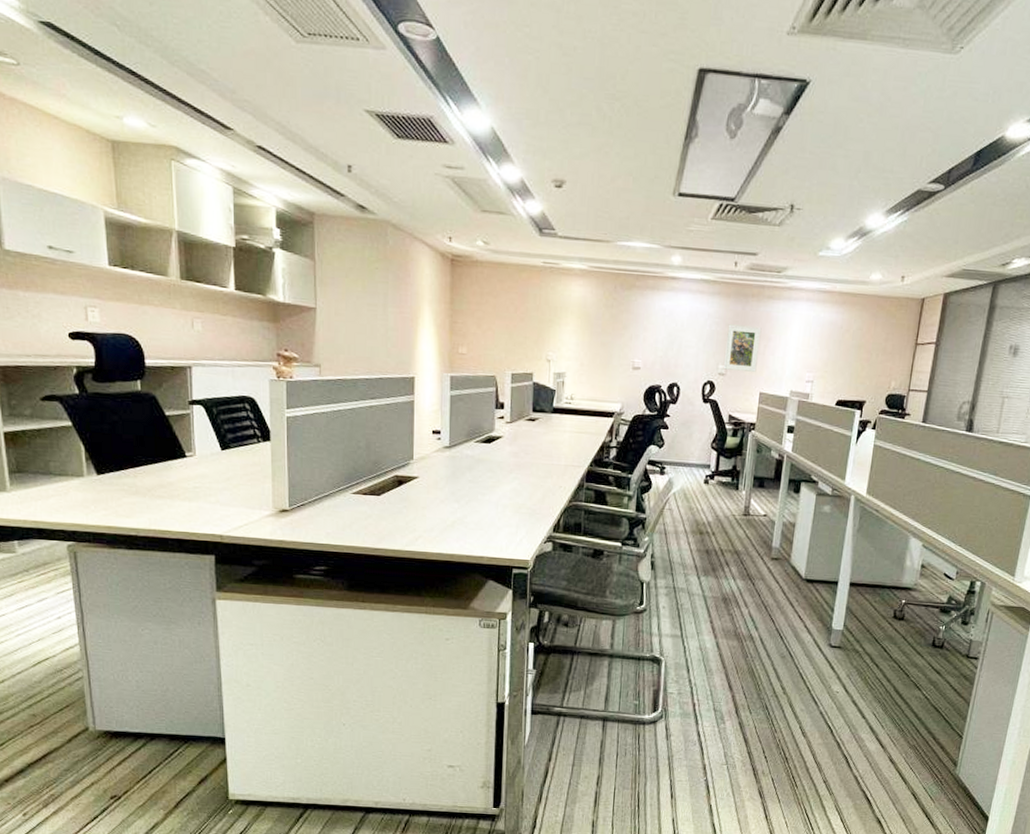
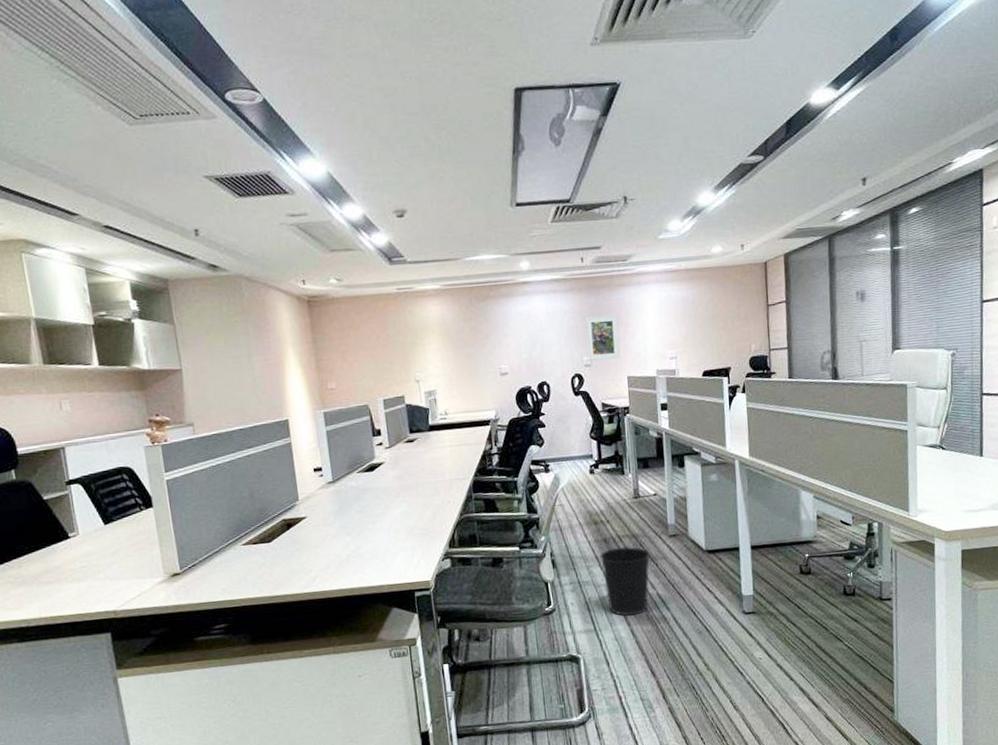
wastebasket: none [699,560,749,629] -> present [600,547,650,616]

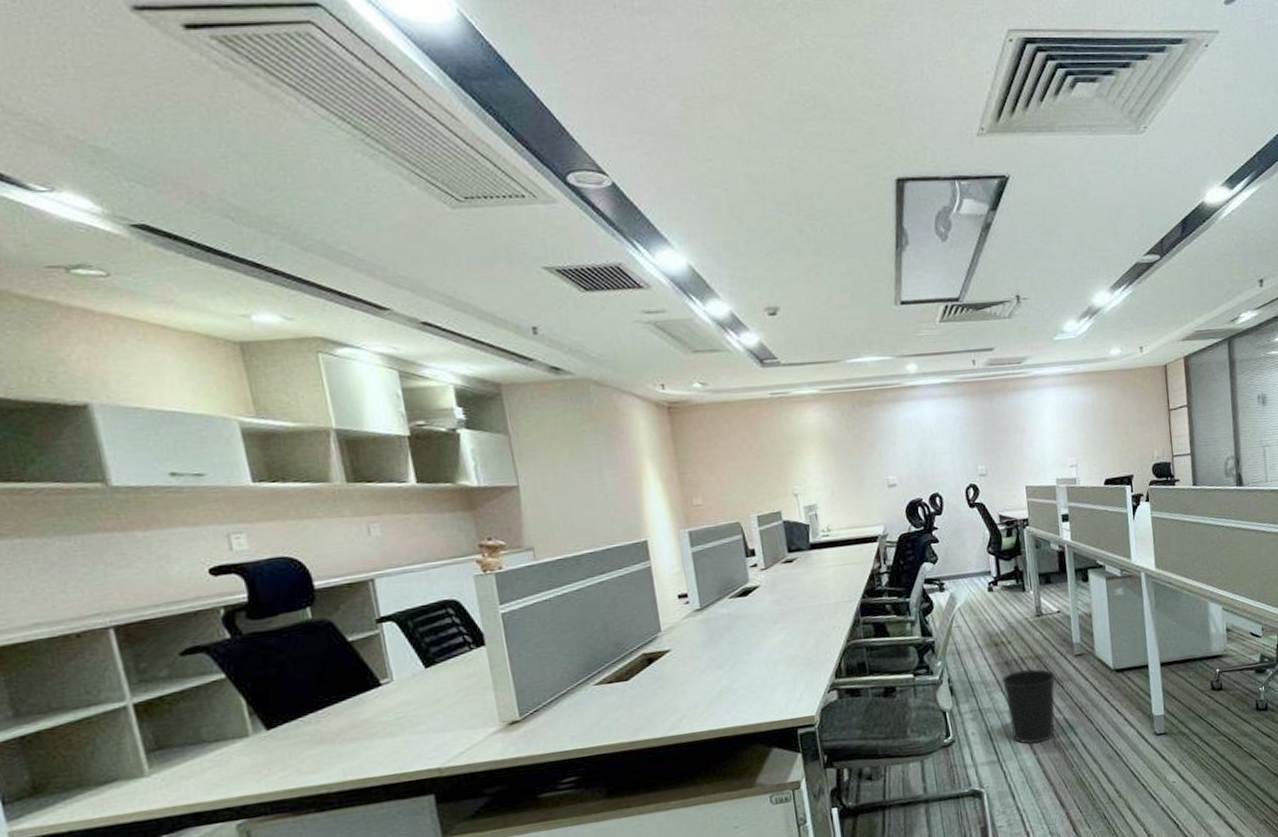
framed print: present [585,314,620,361] -> none [979,420,1018,470]

